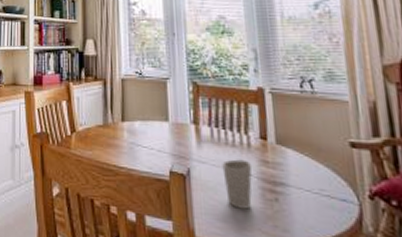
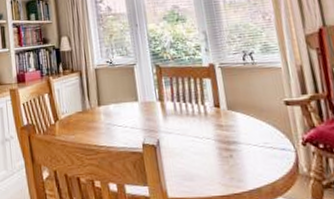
cup: present [222,159,253,210] -> none [185,126,212,168]

